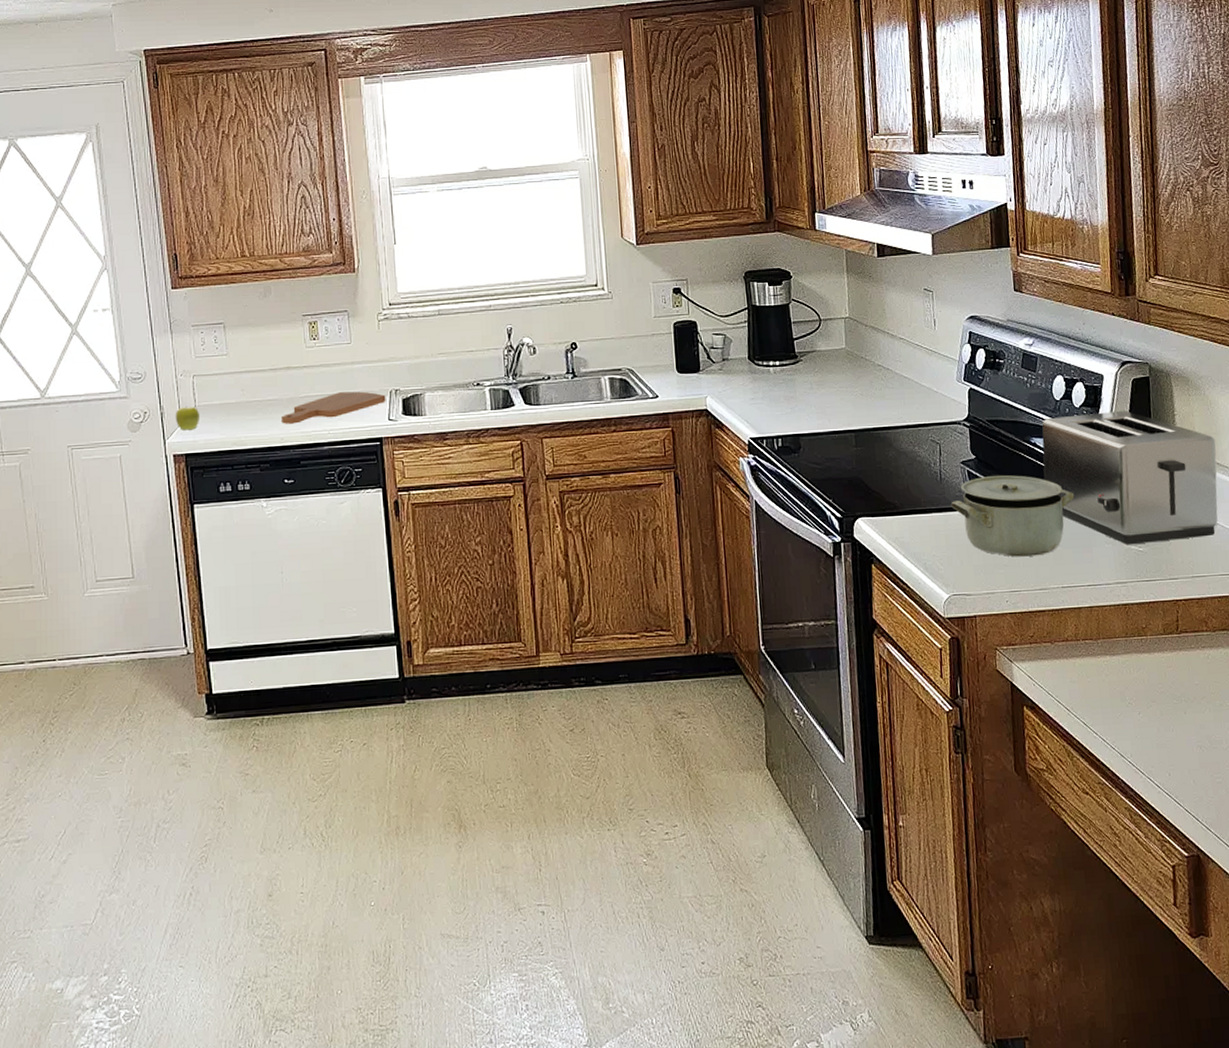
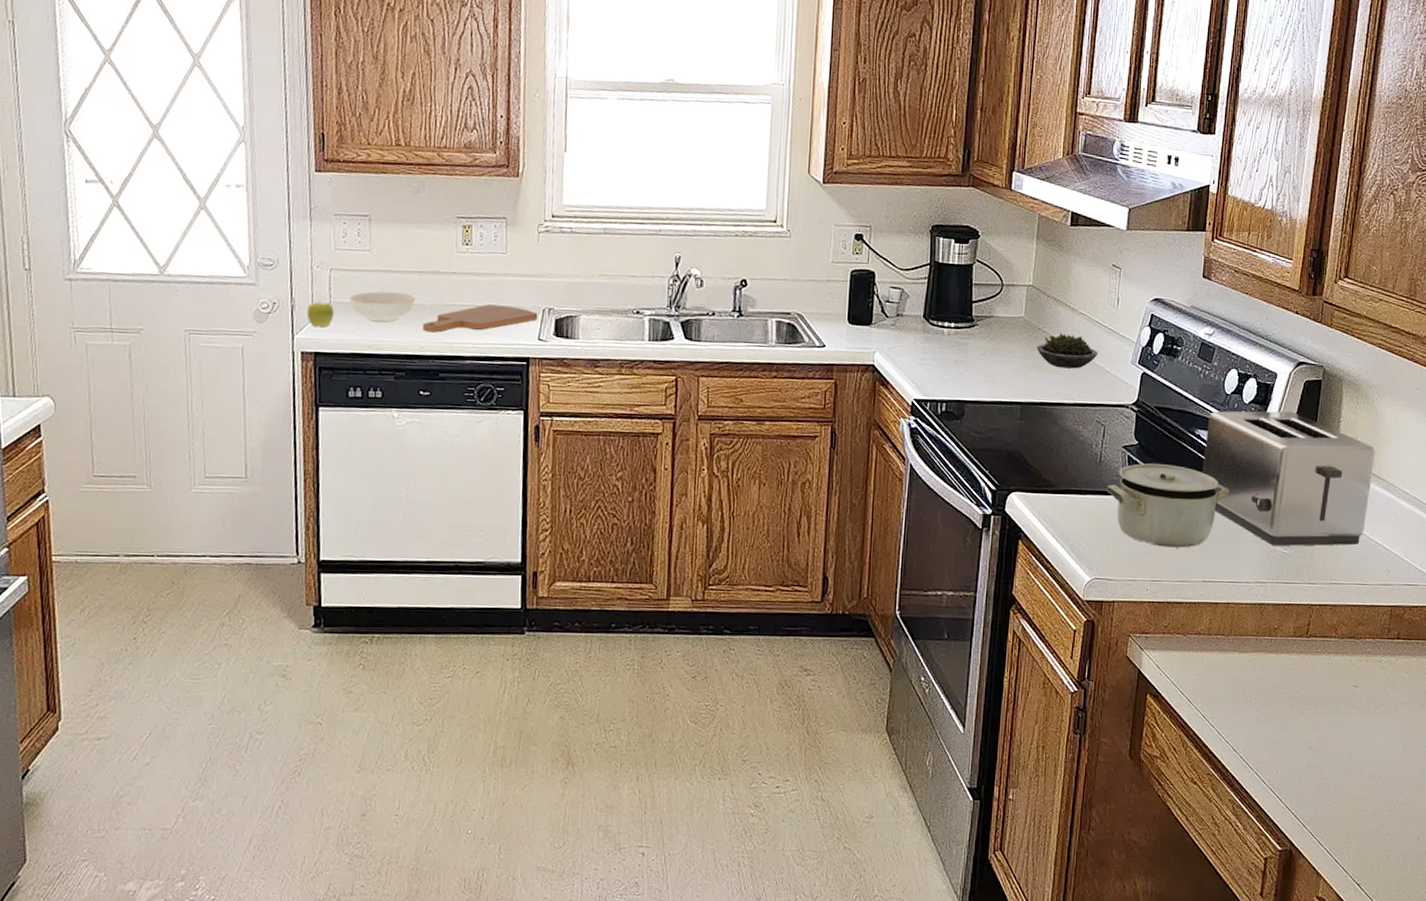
bowl: none [212,390,273,420] -> present [349,291,416,323]
succulent plant: none [862,359,923,393] -> present [1036,333,1098,369]

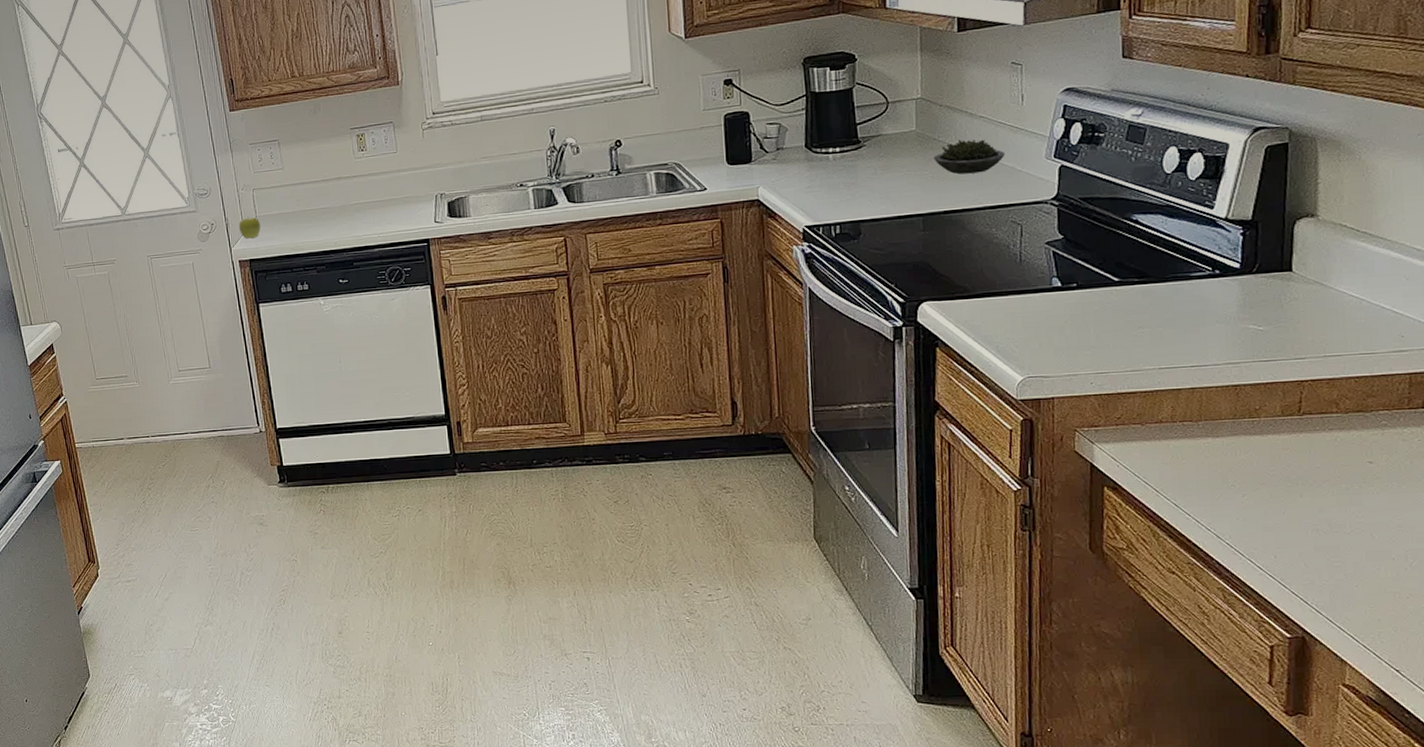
bowl: present [349,291,416,323] -> none [271,199,326,228]
cutting board: present [423,304,538,333] -> none [334,197,432,230]
saucepan: present [1106,463,1230,548] -> none [1030,254,1182,339]
toaster: present [1202,411,1376,546] -> none [1145,181,1370,324]

